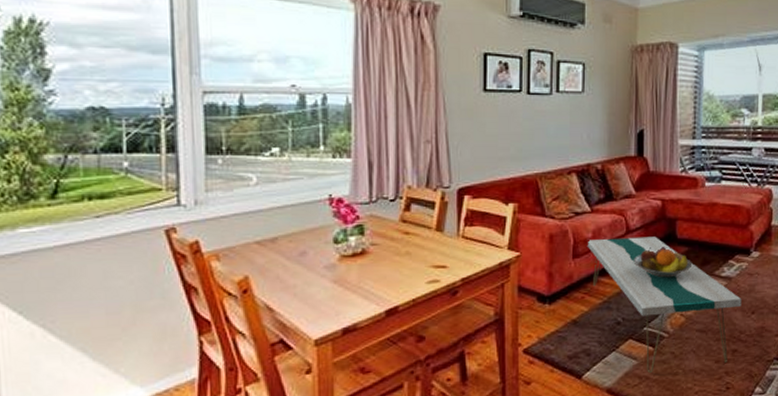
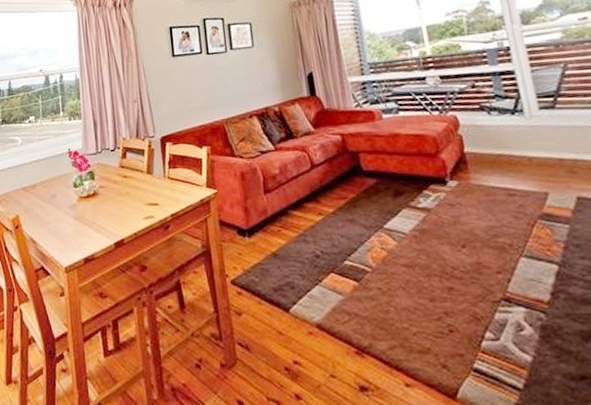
coffee table: present [587,236,742,373] -> none [275,170,448,309]
fruit bowl: present [633,246,693,278] -> none [322,178,385,211]

